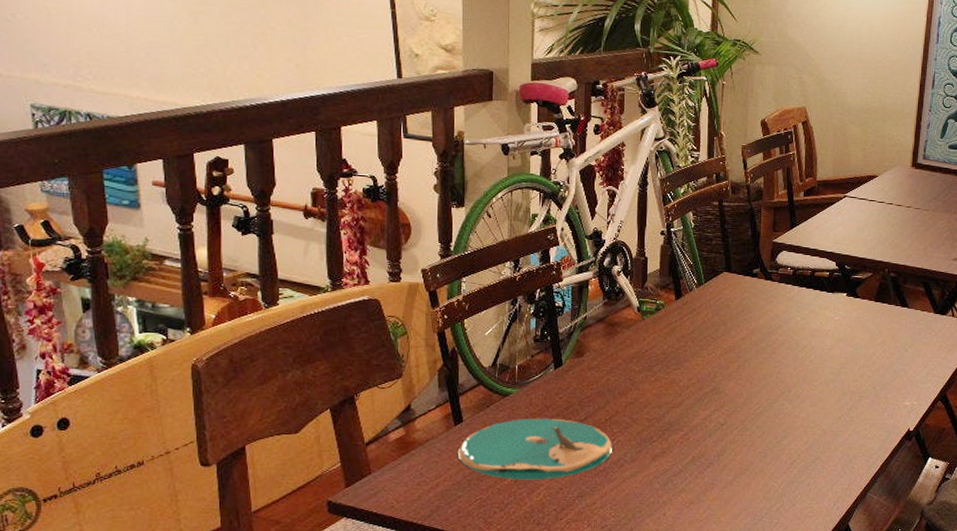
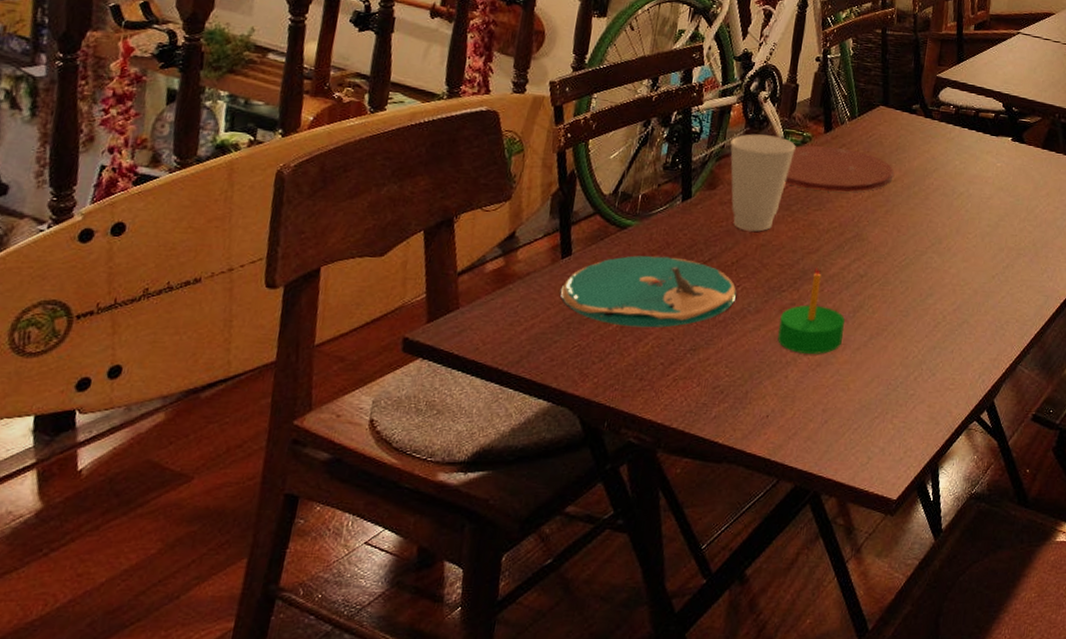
cup: none [591,305,651,391] -> present [730,134,796,232]
plate: none [644,311,742,352] -> present [785,145,894,192]
candle: none [653,419,711,494] -> present [777,267,845,354]

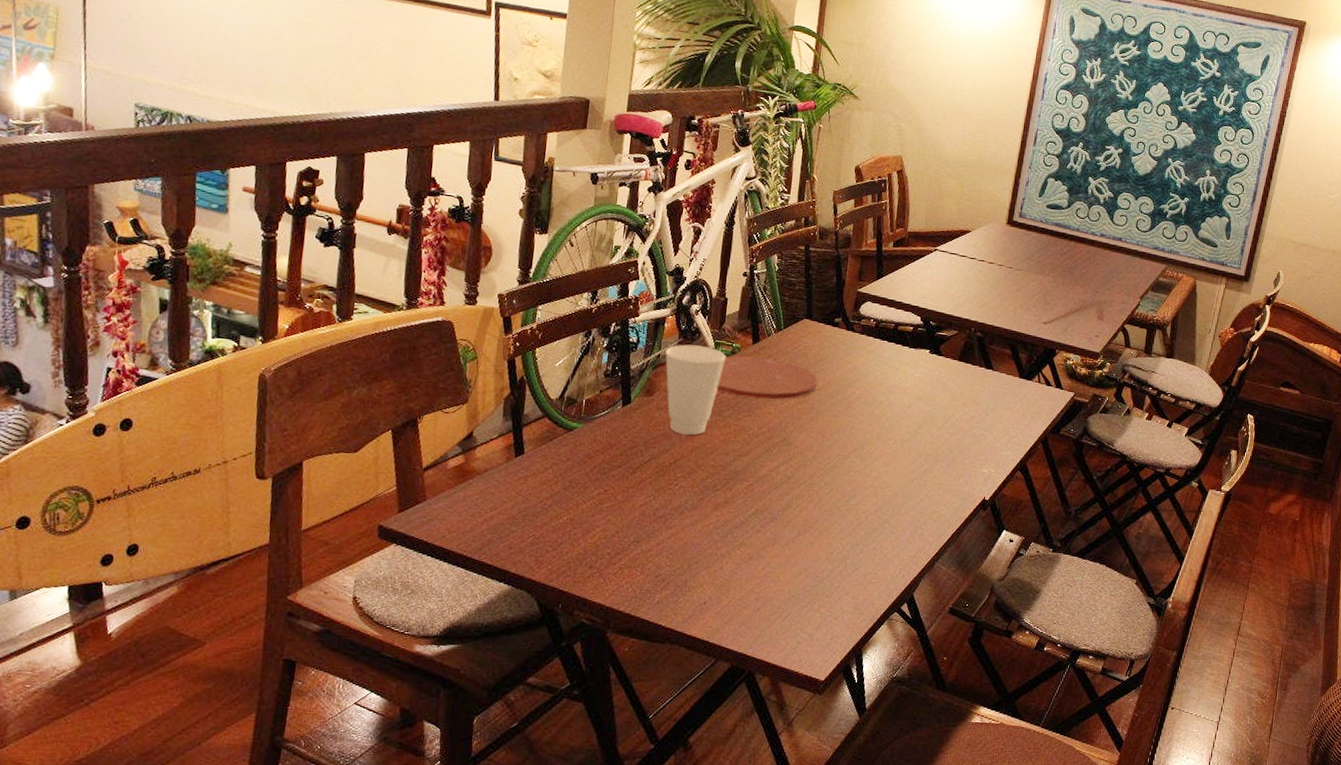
plate: present [560,255,737,328] -> none [515,455,675,521]
candle: present [777,267,845,354] -> none [713,469,774,548]

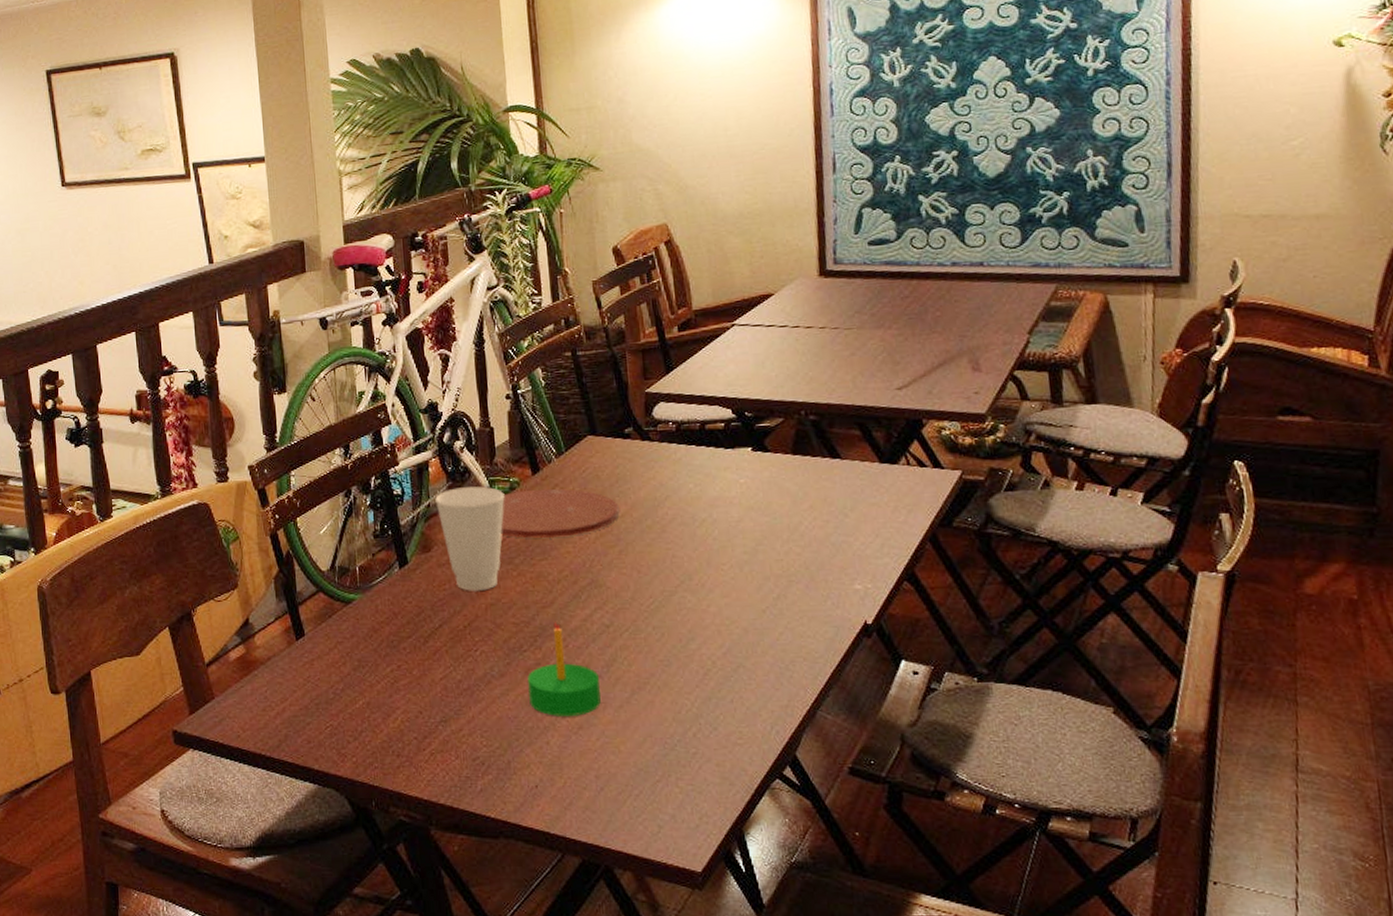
candle: none [713,469,774,548] -> present [528,622,601,716]

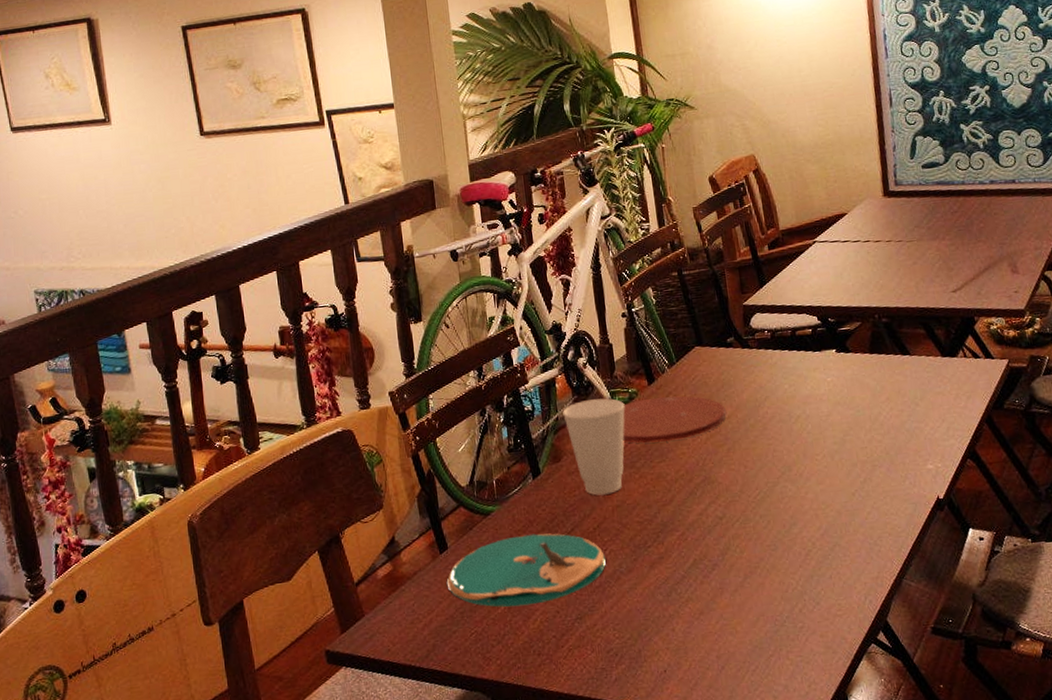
plate: none [302,627,477,703] -> present [446,533,607,607]
candle: present [528,622,601,716] -> none [653,518,718,605]

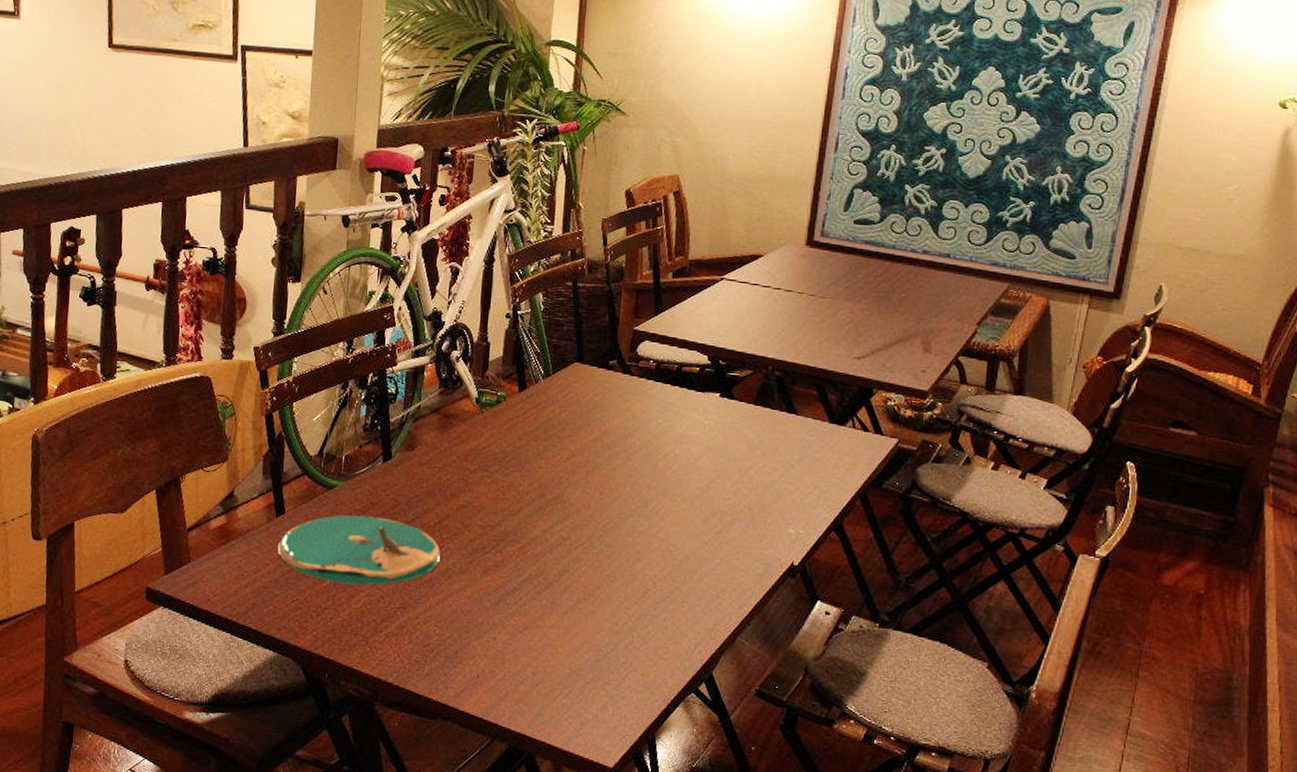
cup: present [562,398,625,496] -> none [426,394,491,493]
plate: present [622,396,726,443] -> none [481,405,593,453]

